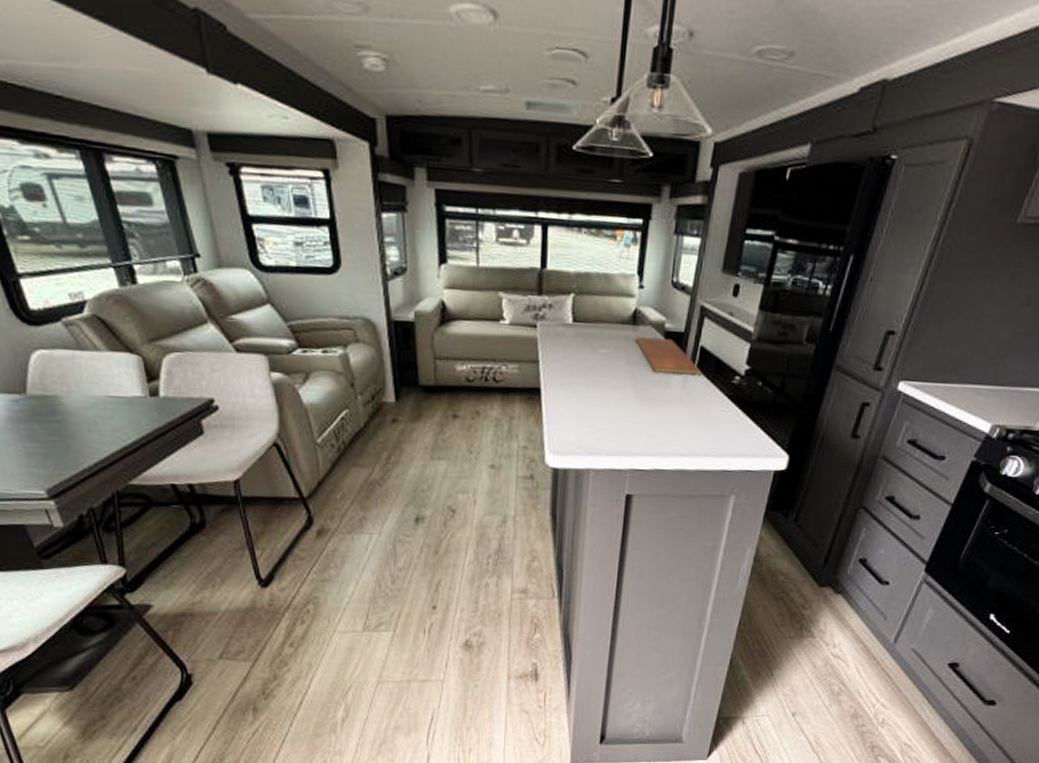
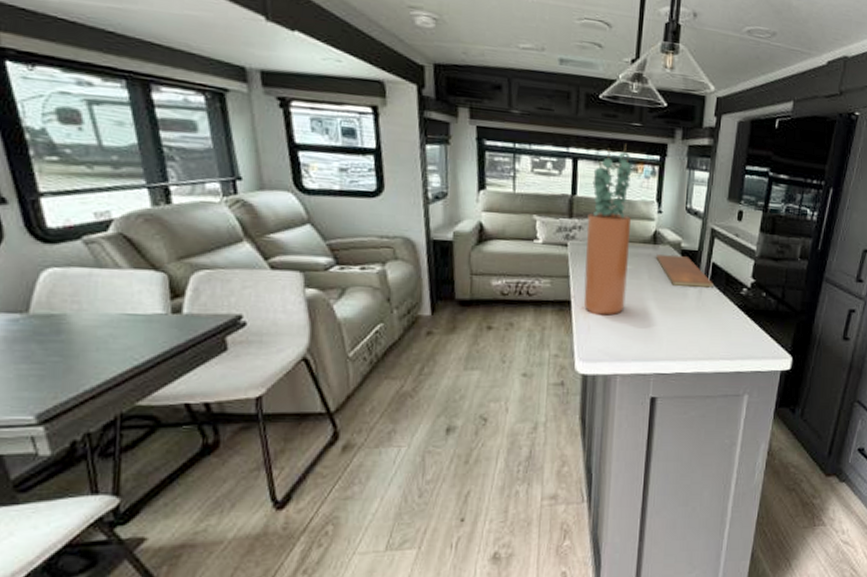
vase: none [554,205,611,405] -> present [583,144,633,316]

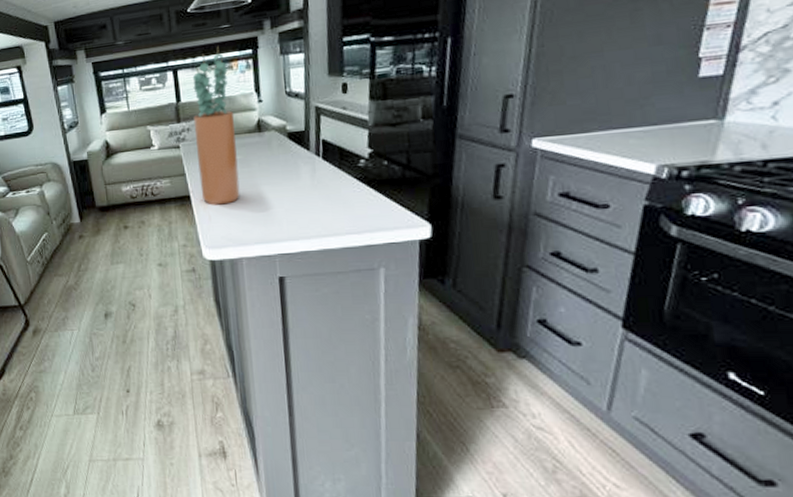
chopping board: present [656,254,714,288] -> none [263,138,327,168]

